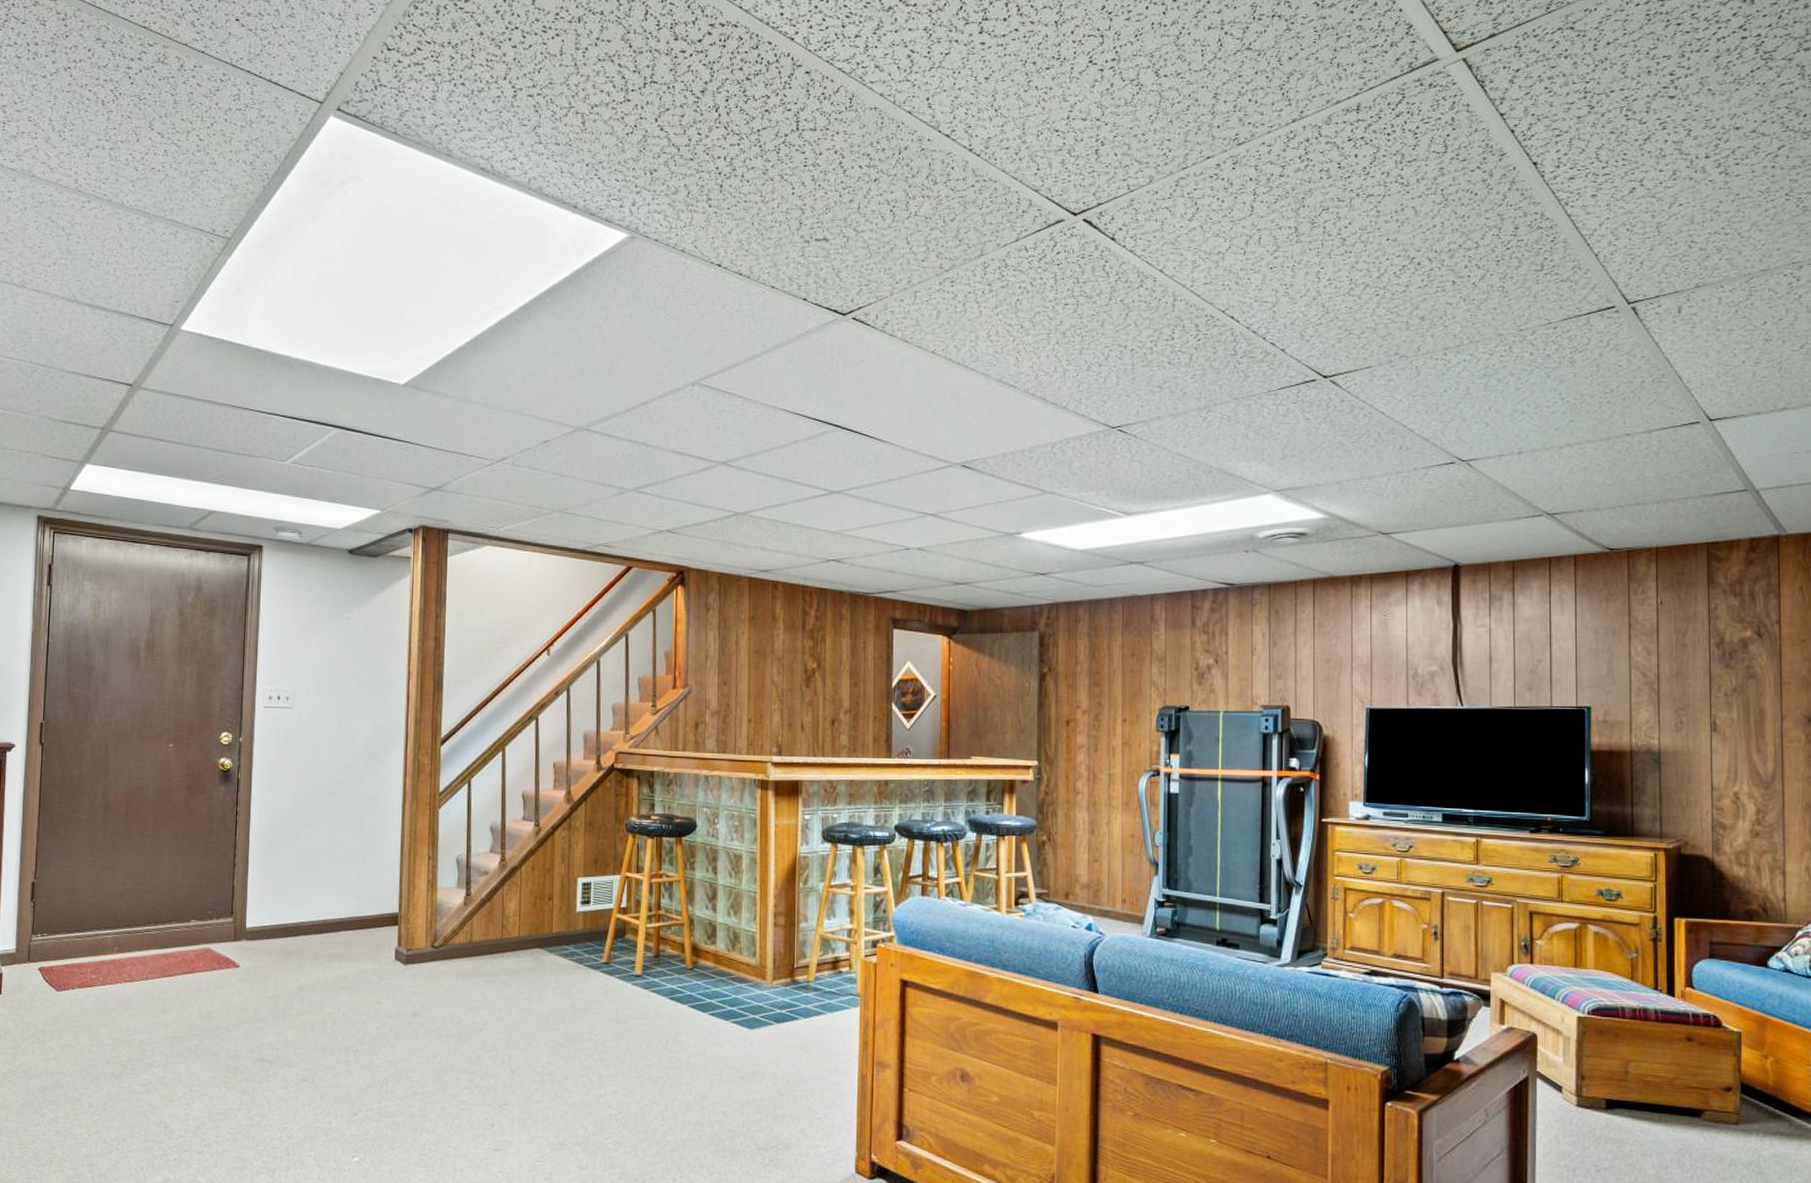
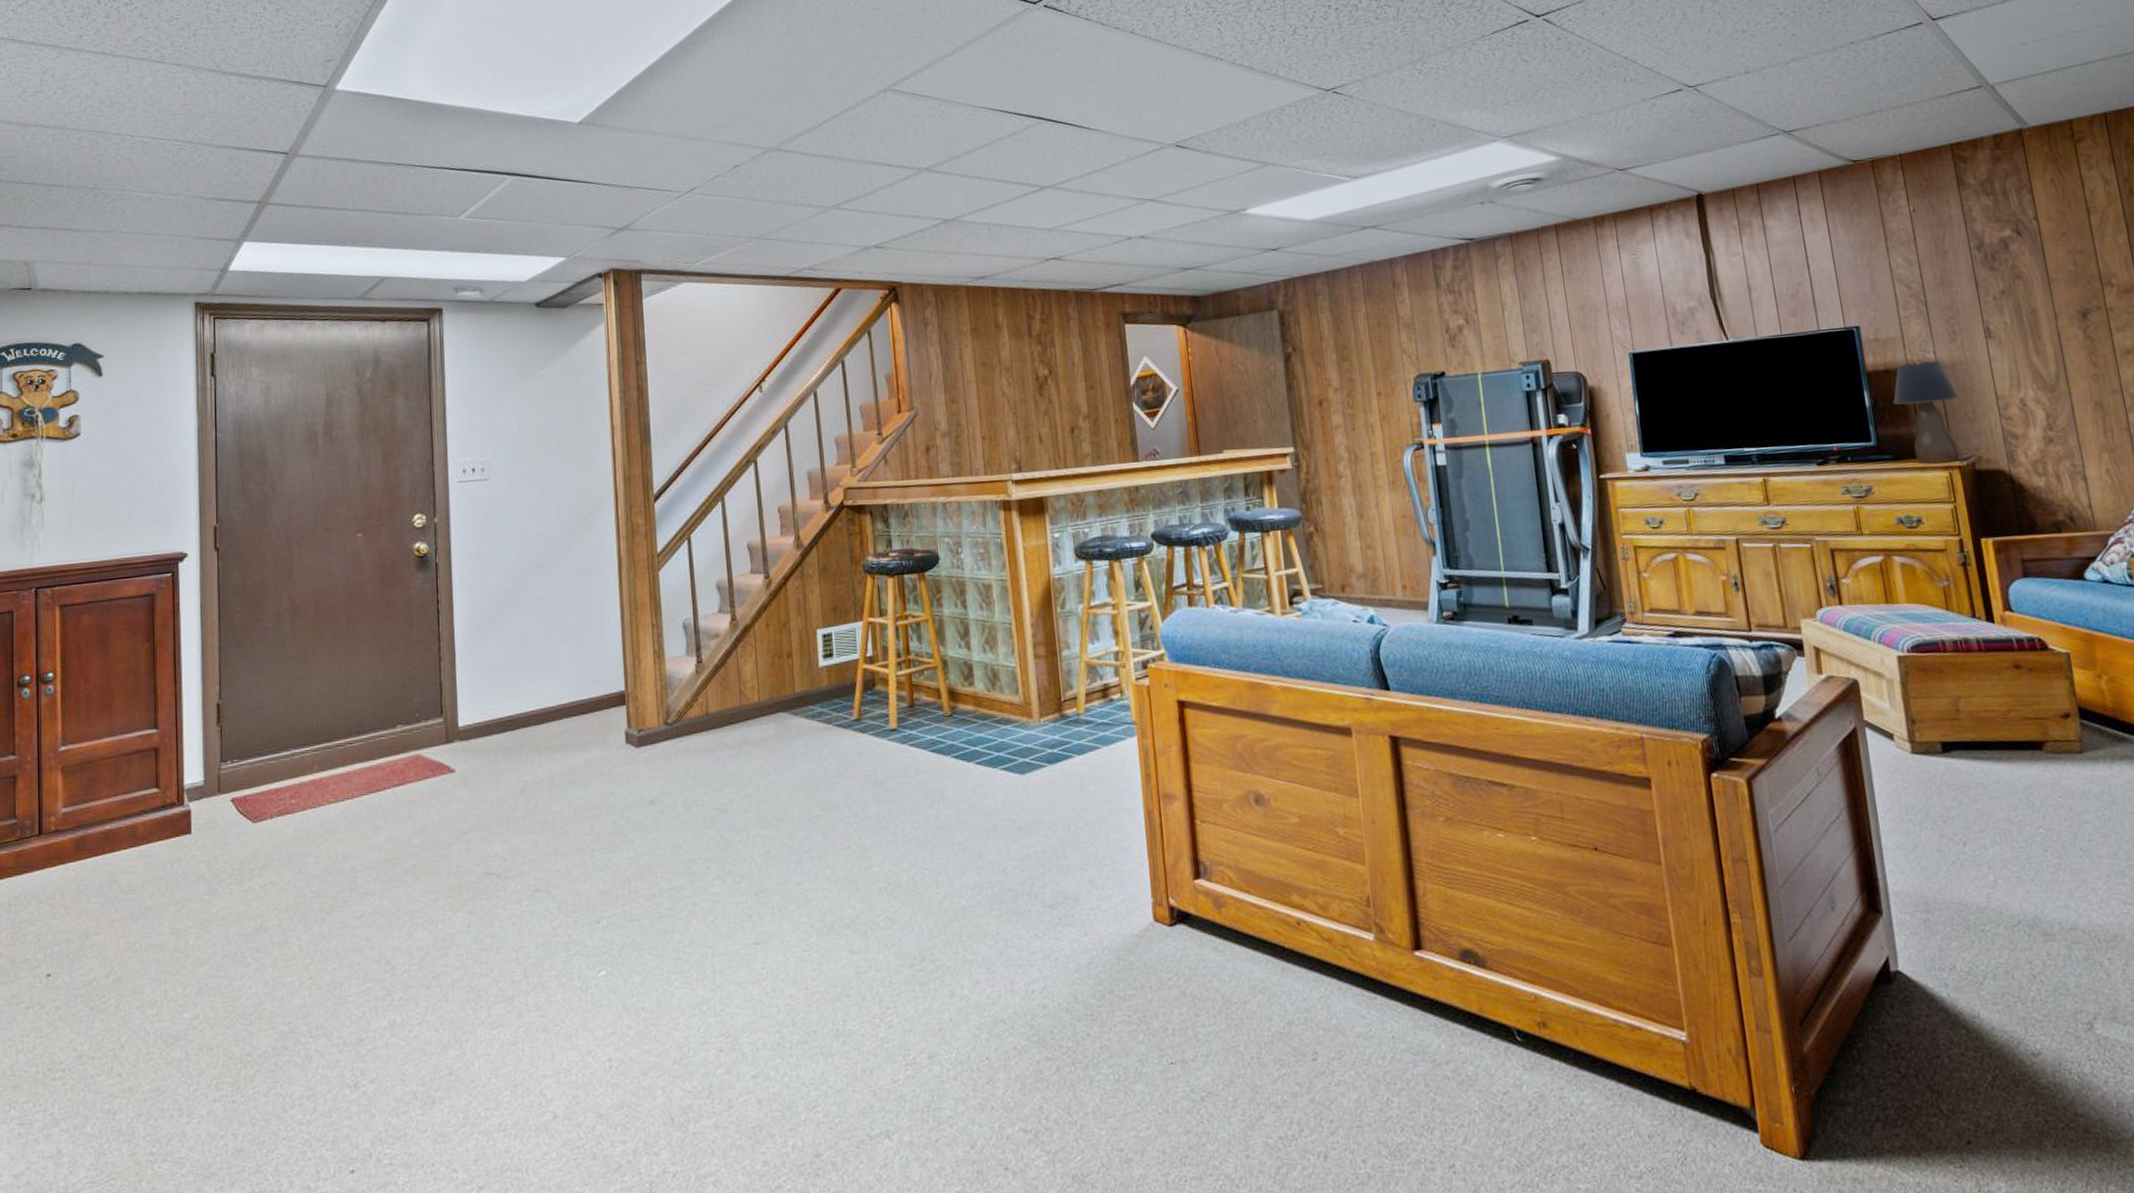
table lamp: none [1612,744,1677,845] -> present [1893,360,1961,465]

